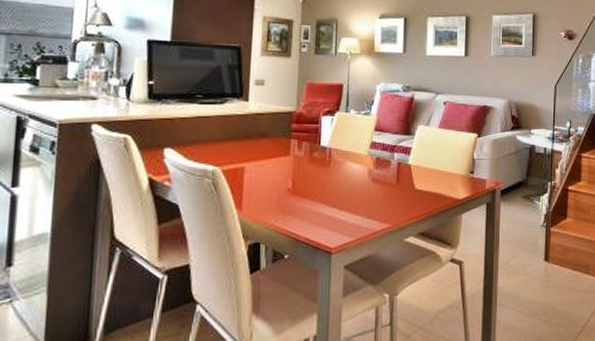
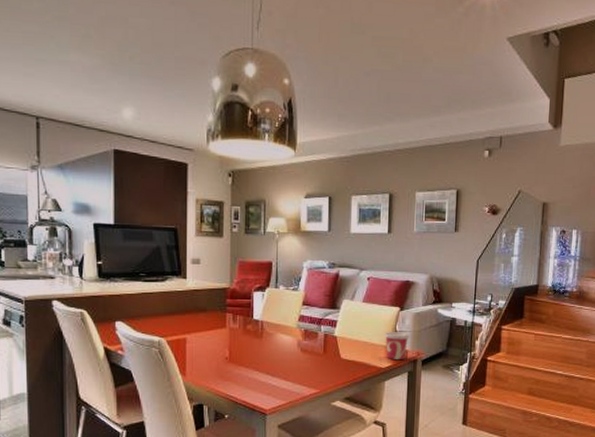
cup: none [461,160,488,191] -> present [384,332,410,360]

